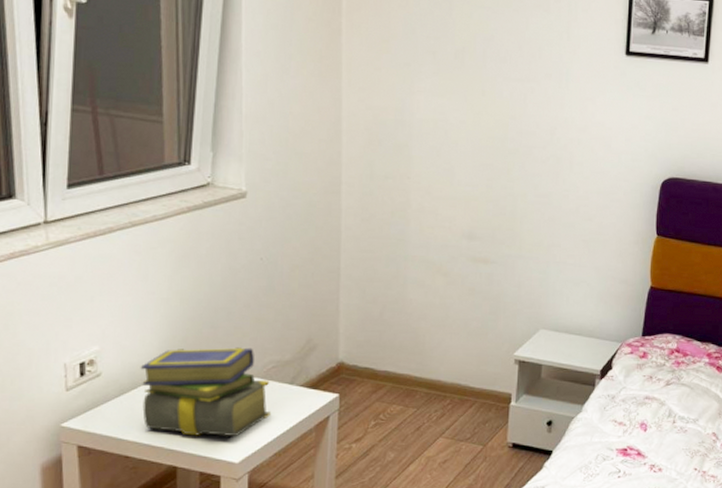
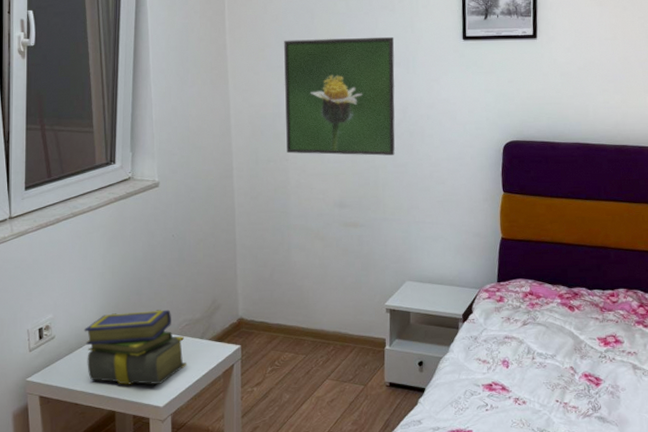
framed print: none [409,32,547,183] -> present [284,36,395,156]

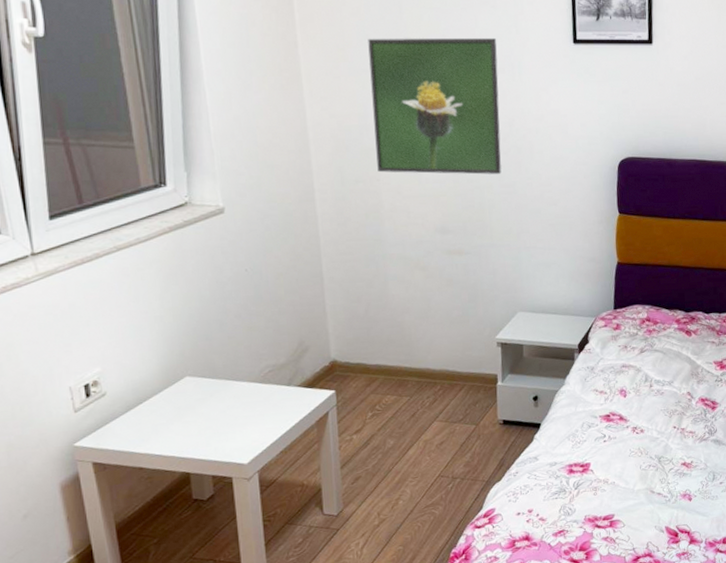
stack of books: present [84,309,187,385] -> none [142,355,274,443]

